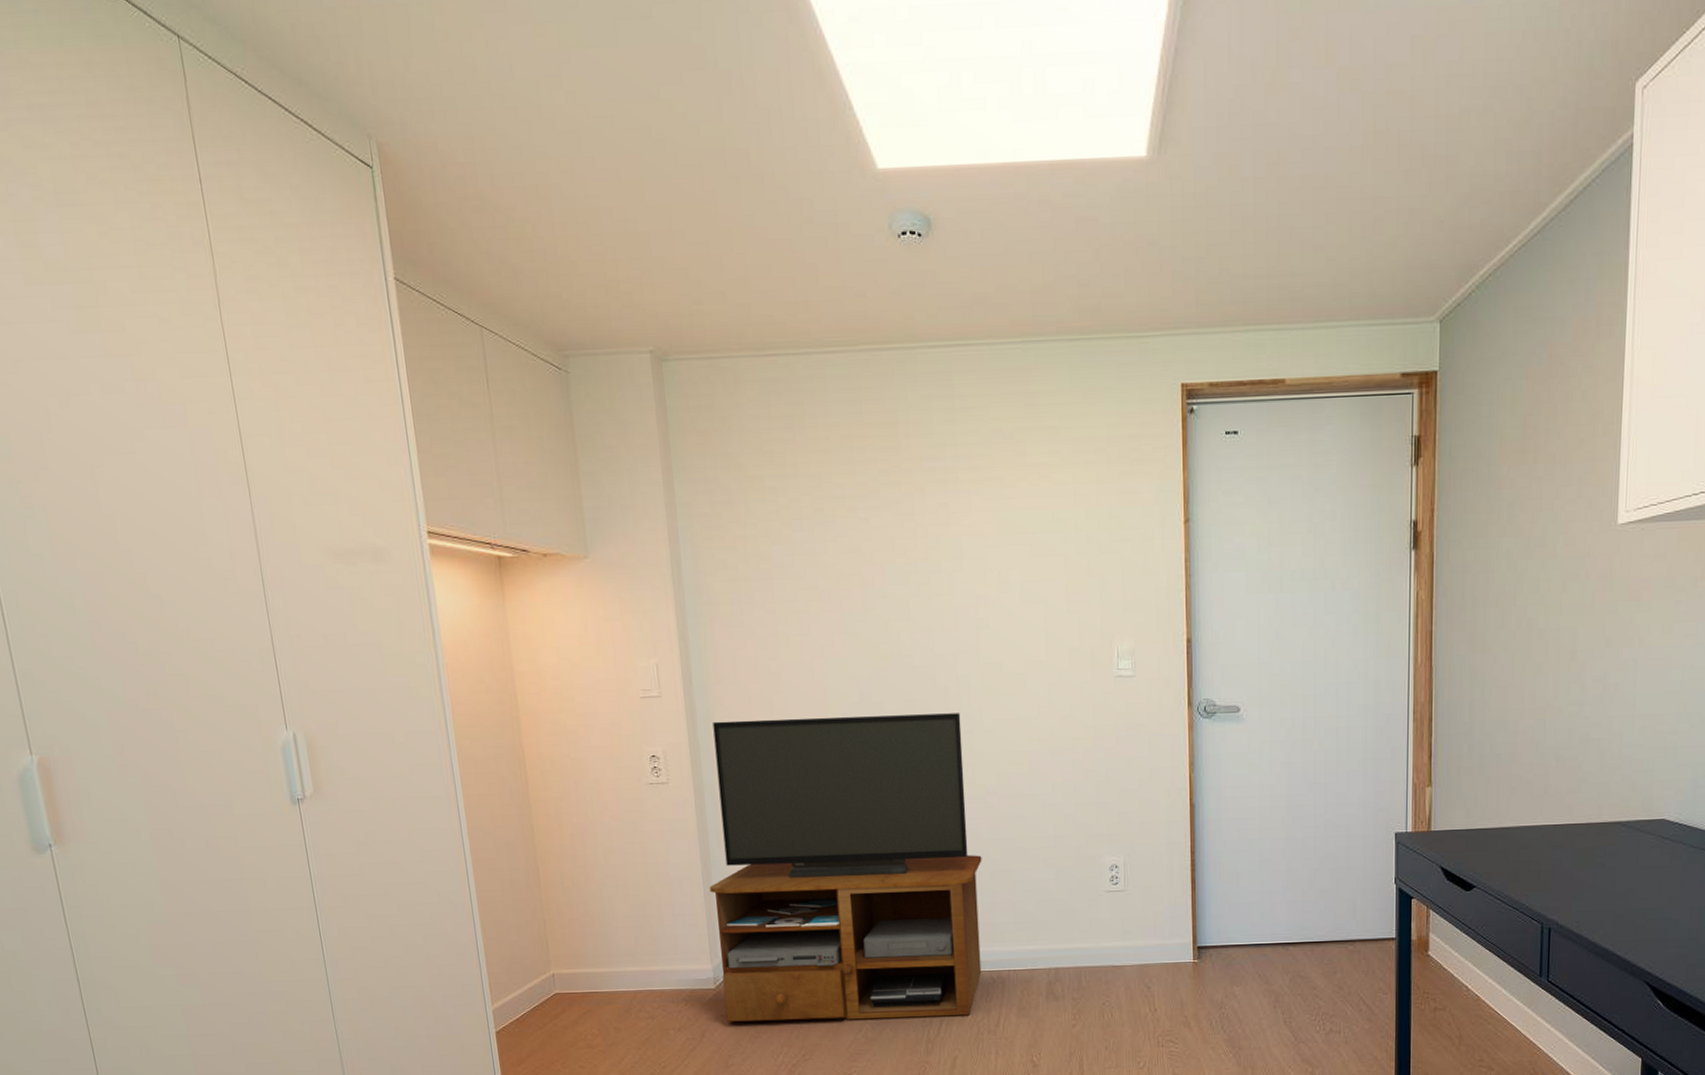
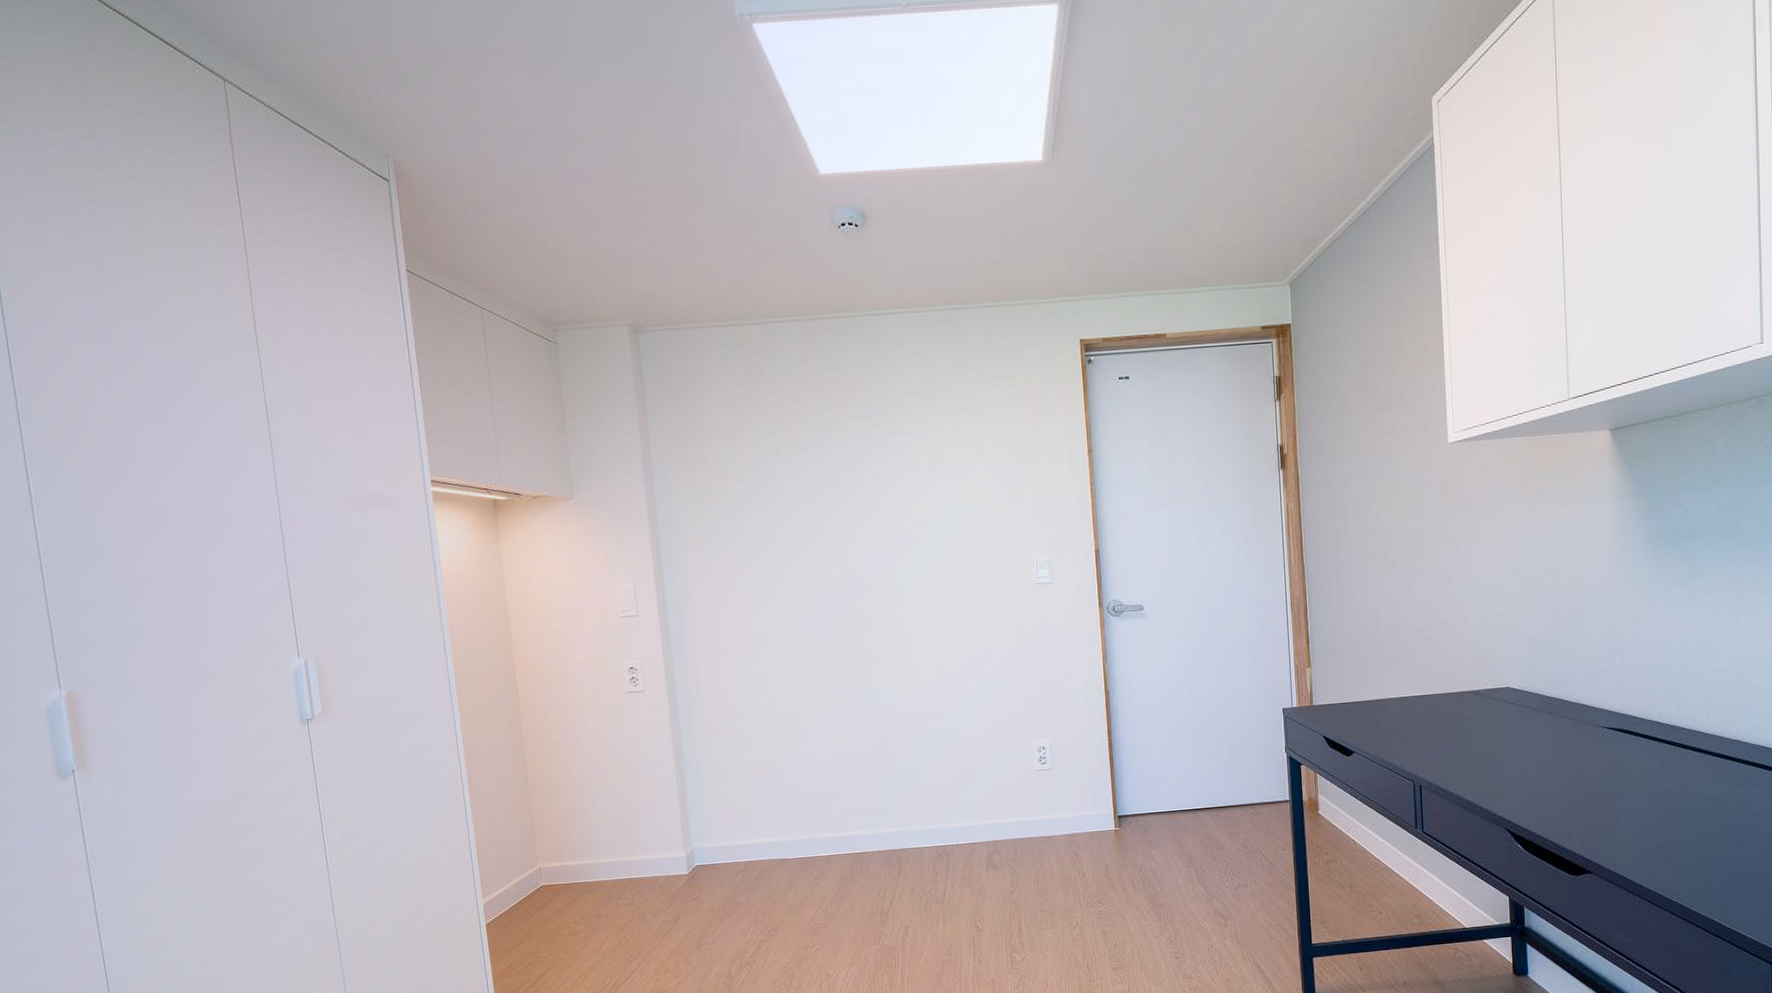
tv stand: present [710,713,982,1023] -> none [683,620,928,905]

